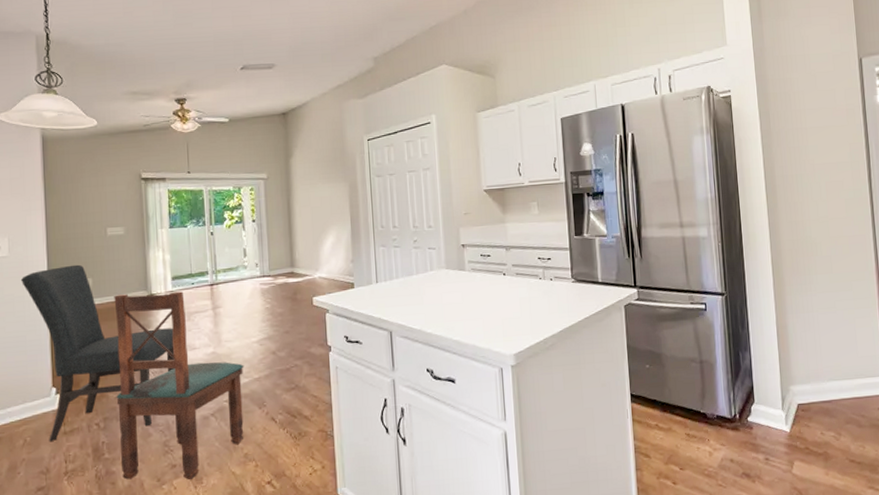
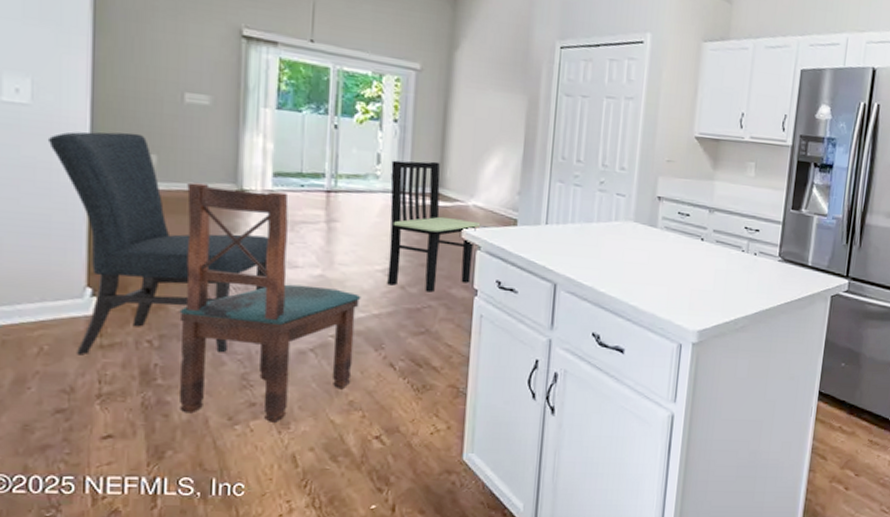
dining chair: none [254,247,327,354] -> present [387,160,481,293]

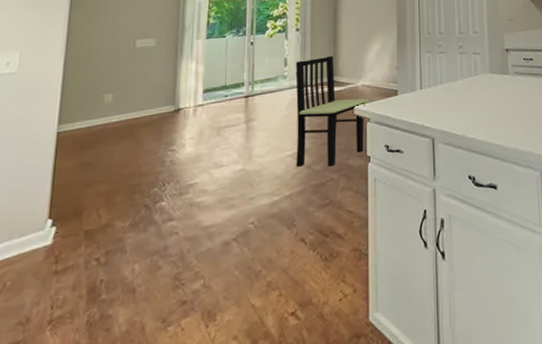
chair: present [47,131,269,355] -> none [27,79,200,285]
dining chair: present [179,182,361,424] -> none [120,104,275,324]

